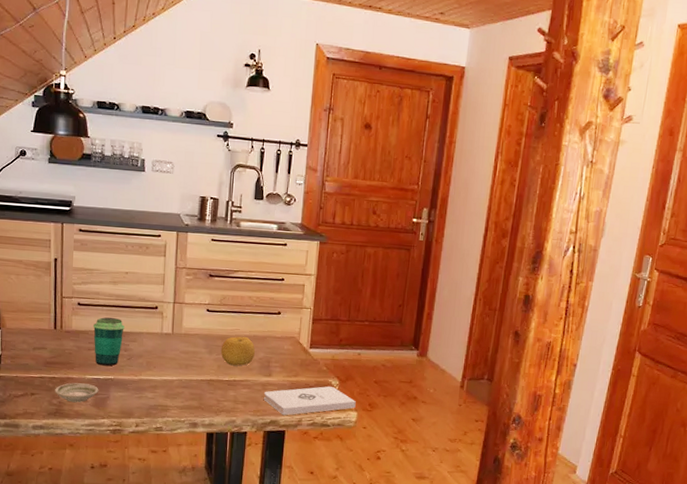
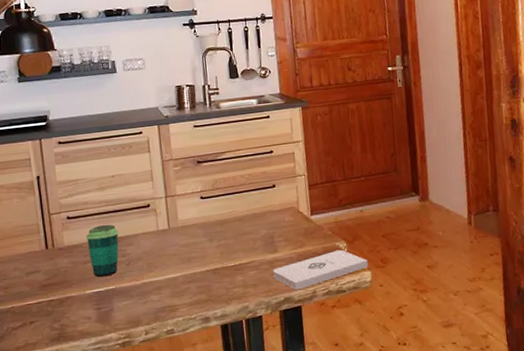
saucer: present [55,383,99,403] -> none [55,299,102,323]
fruit: present [220,336,256,366] -> none [221,216,257,250]

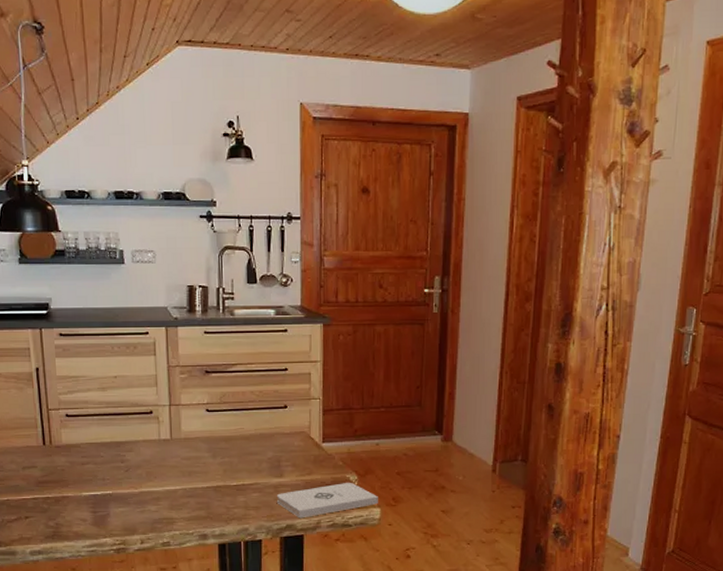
cup: present [86,224,119,278] -> none [85,428,119,481]

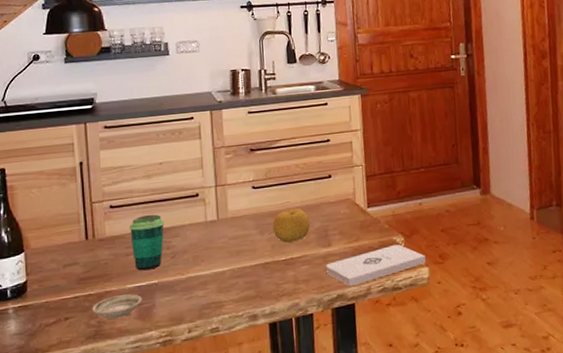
saucer: none [50,501,98,523] -> present [92,294,143,320]
cup: none [85,428,119,481] -> present [130,214,164,271]
fruit: none [225,435,264,469] -> present [272,208,311,243]

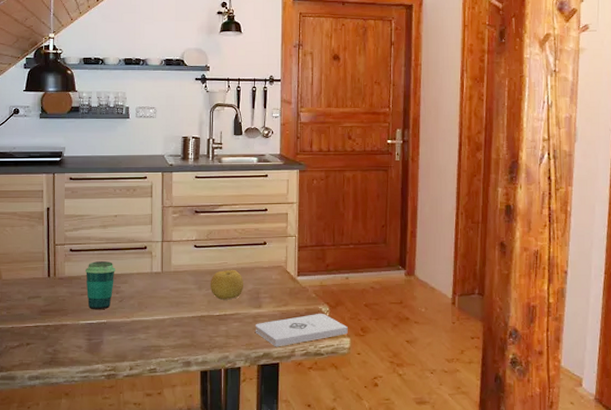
saucer: present [92,294,143,320] -> none [50,329,93,350]

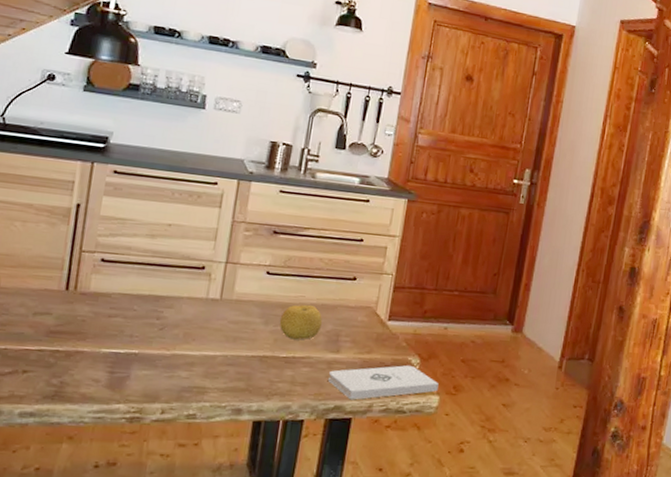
cup: present [86,261,115,310] -> none [116,277,160,338]

